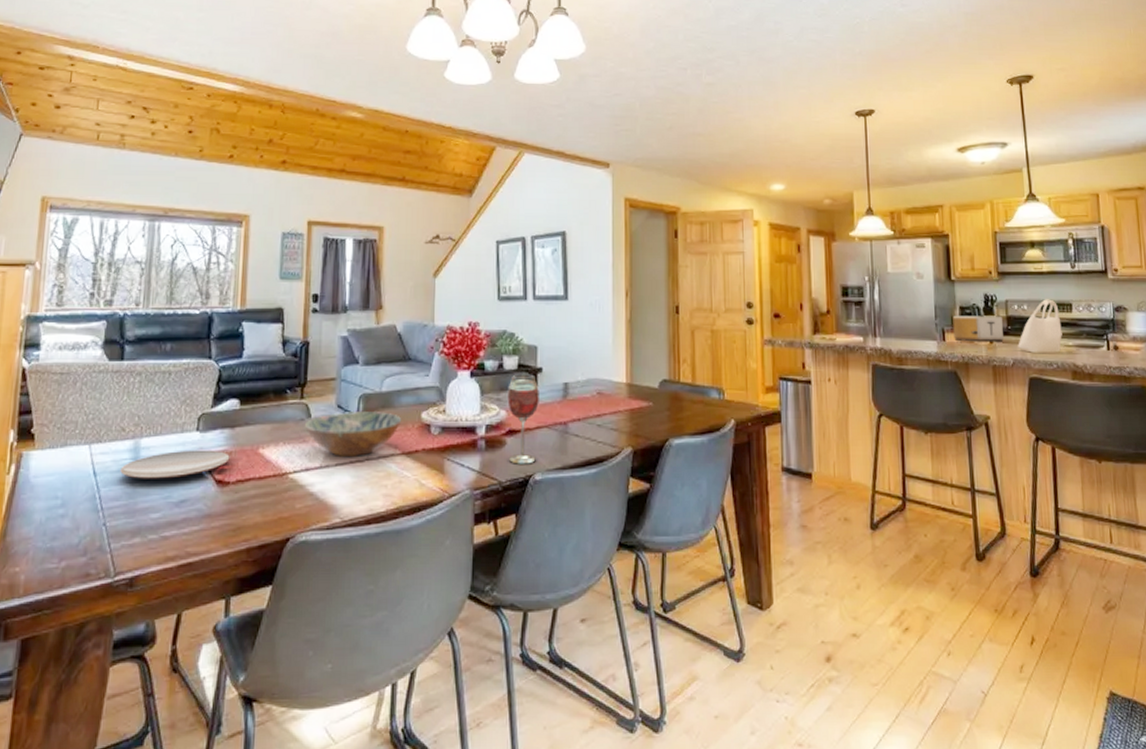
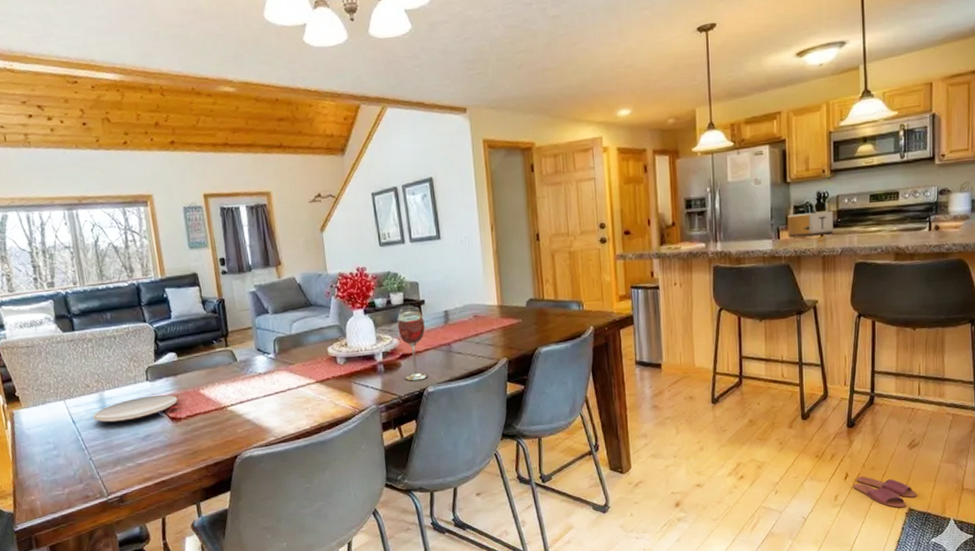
bowl: present [305,410,402,456] -> none [233,350,312,390]
handbag: present [1018,299,1062,354] -> none [846,190,888,242]
slippers: none [1040,642,1119,691] -> present [852,476,917,508]

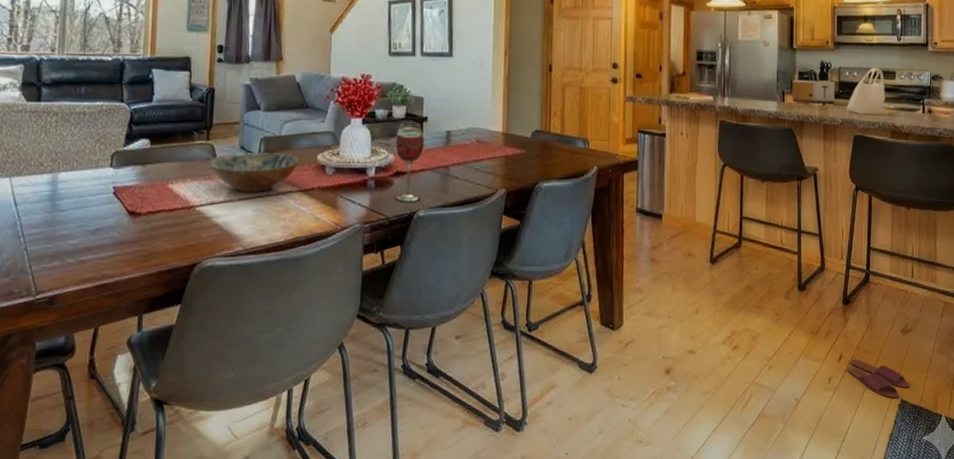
plate: present [93,394,178,423] -> none [39,184,142,210]
bowl: none [233,350,312,390] -> present [211,152,300,192]
handbag: none [846,190,888,242] -> present [846,67,885,115]

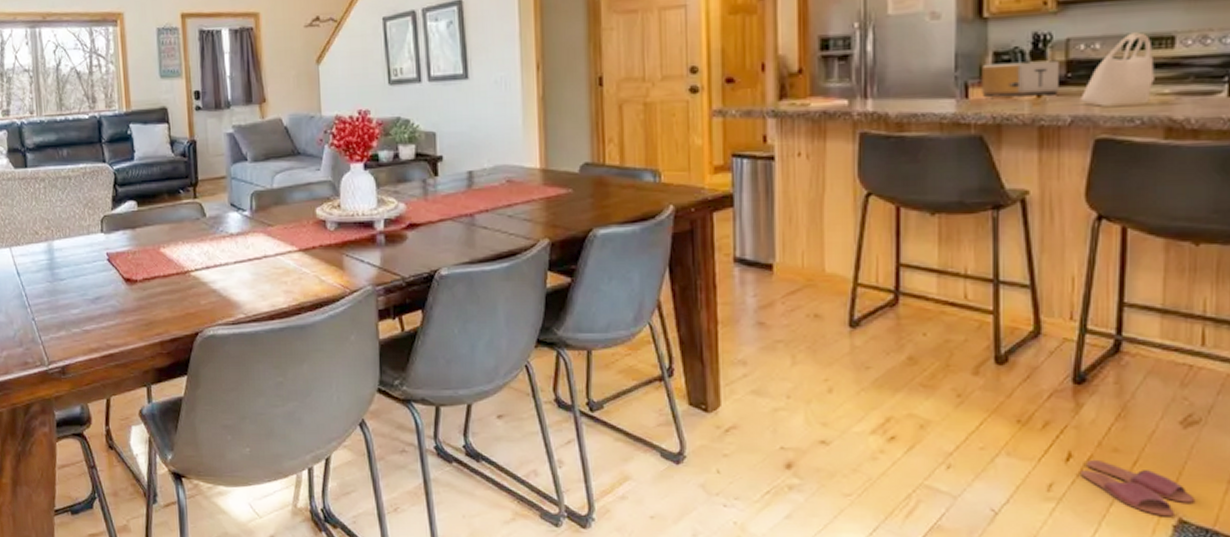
bowl: present [211,152,300,192] -> none [201,207,296,254]
wineglass: present [395,122,424,202] -> none [405,163,441,259]

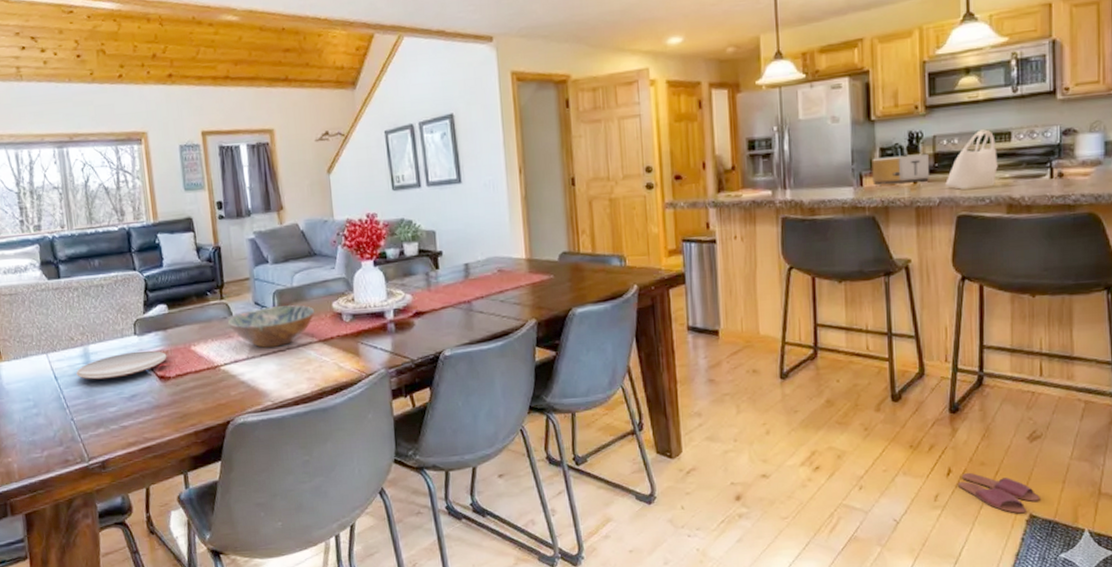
plate: none [39,250,135,278] -> present [76,350,167,380]
bowl: none [201,207,296,254] -> present [228,304,315,348]

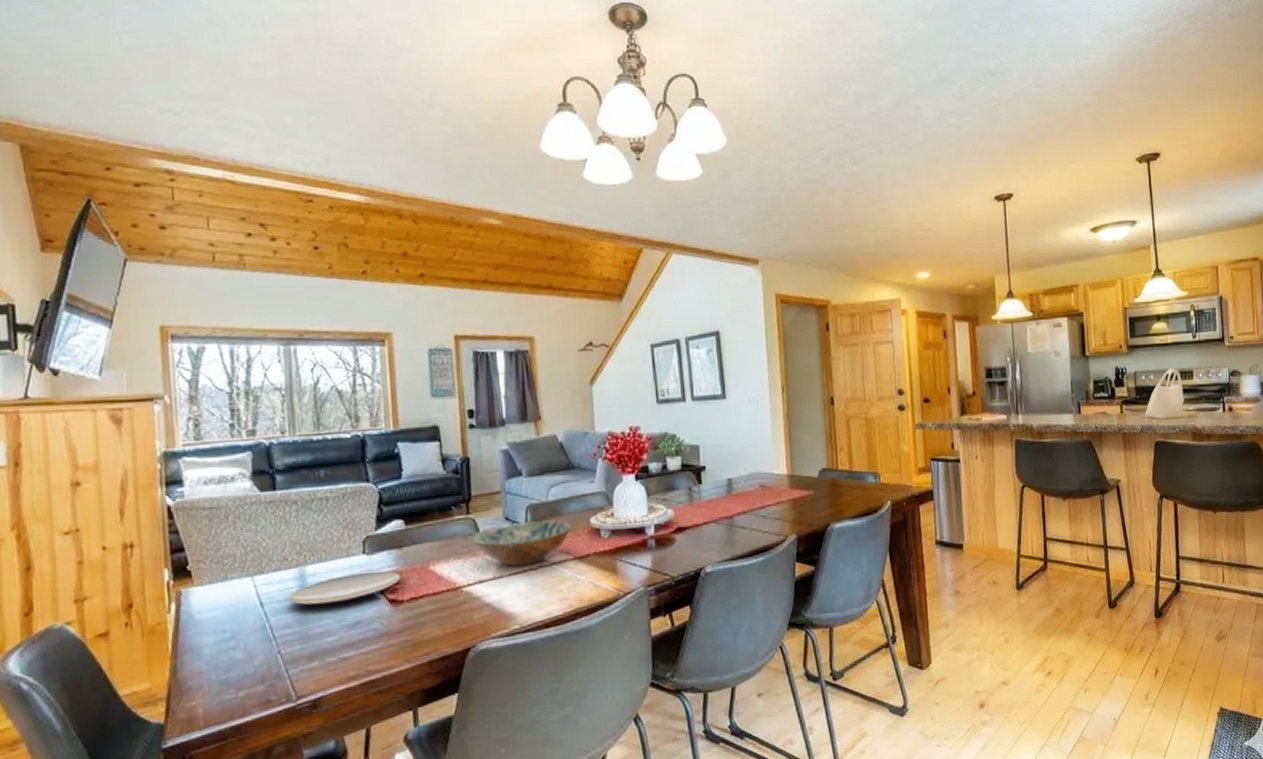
toaster: present [872,153,930,186] -> none [1087,386,1133,414]
slippers: present [957,472,1040,514] -> none [1163,671,1227,708]

